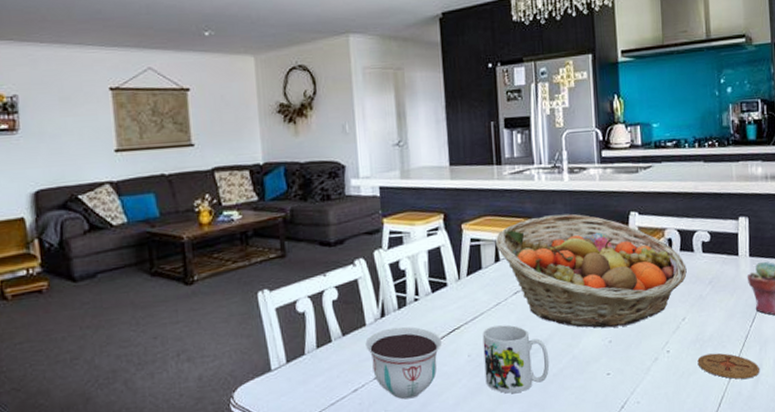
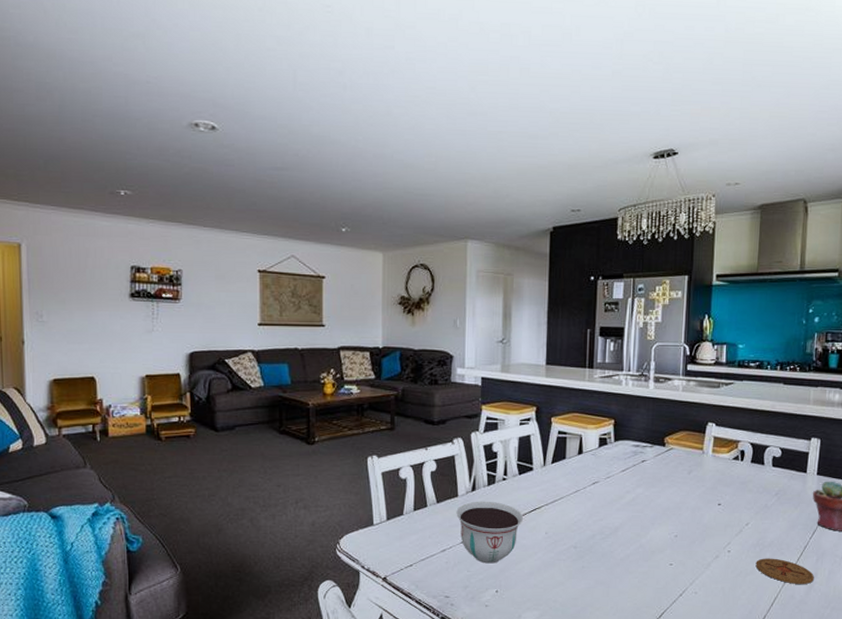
mug: present [482,324,550,394] -> none [559,510,618,571]
fruit basket: present [495,214,687,328] -> none [580,418,756,524]

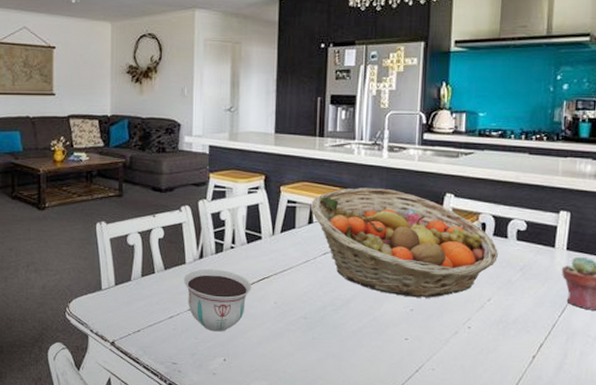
fruit basket: none [580,418,756,524] -> present [310,188,498,298]
coaster: present [755,558,814,584] -> none [498,336,563,365]

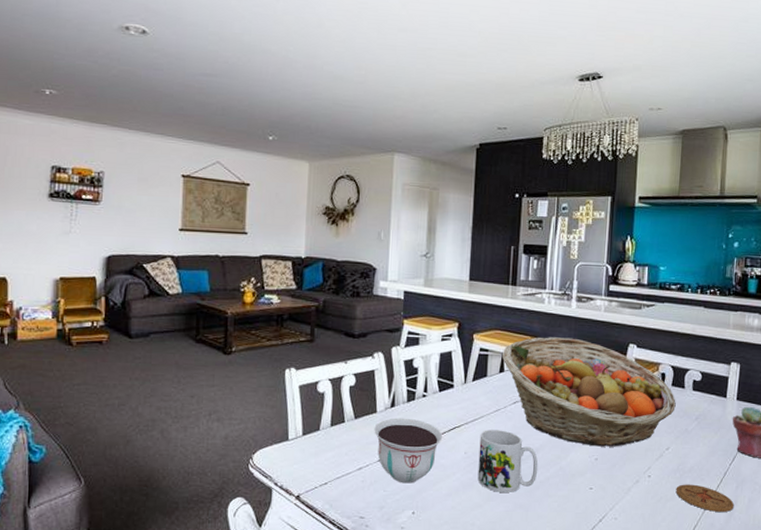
mug: none [288,280,350,343] -> present [477,430,538,493]
coaster: none [498,336,563,365] -> present [676,484,734,512]

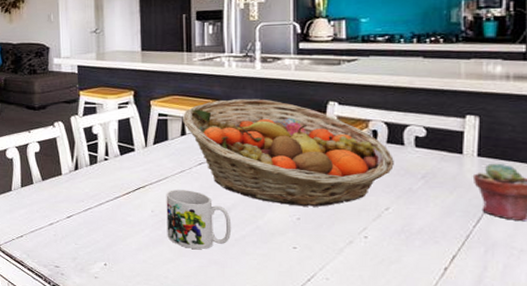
bowl: present [374,418,443,484] -> none [61,179,128,238]
coaster: present [676,484,734,512] -> none [401,246,483,278]

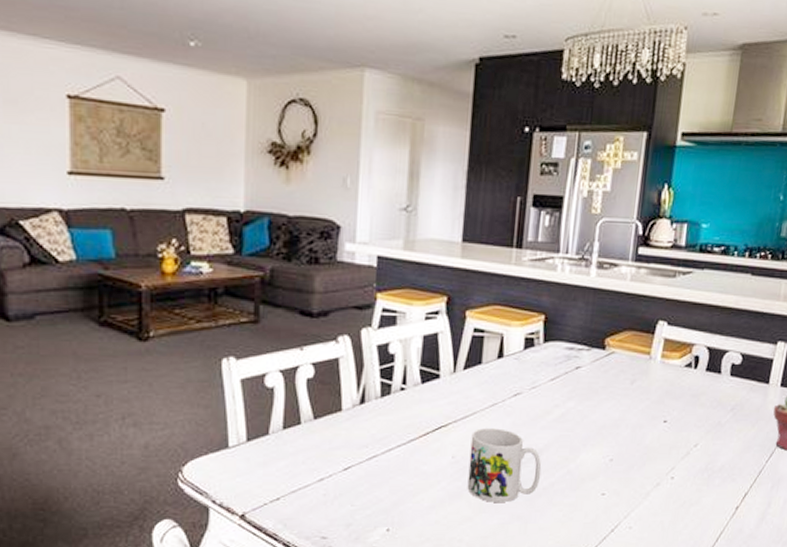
fruit basket: present [182,99,394,207] -> none [501,313,710,445]

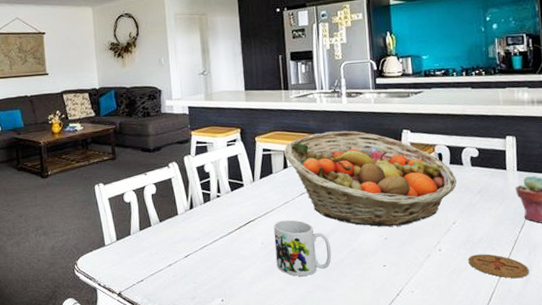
fruit basket: none [501,313,710,445] -> present [283,130,457,227]
coaster: none [702,485,767,516] -> present [468,254,529,278]

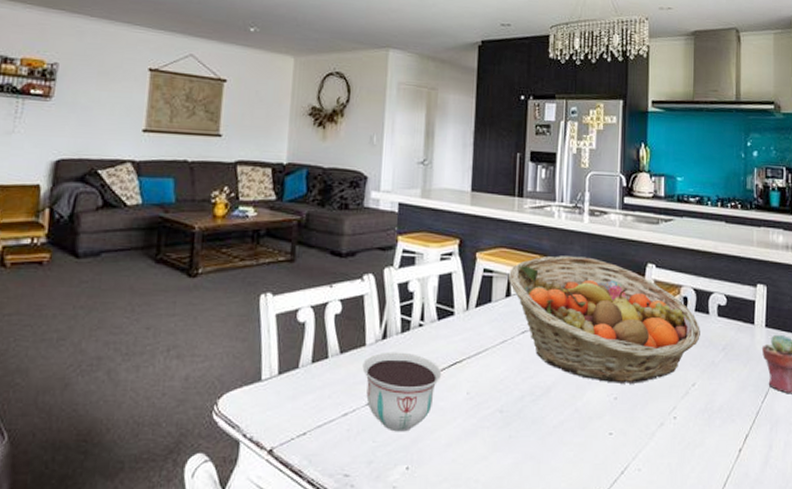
bowl: none [177,217,240,275] -> present [362,352,442,432]
mug: present [273,220,332,277] -> none [482,365,551,442]
coaster: present [468,254,529,278] -> none [705,426,769,459]

